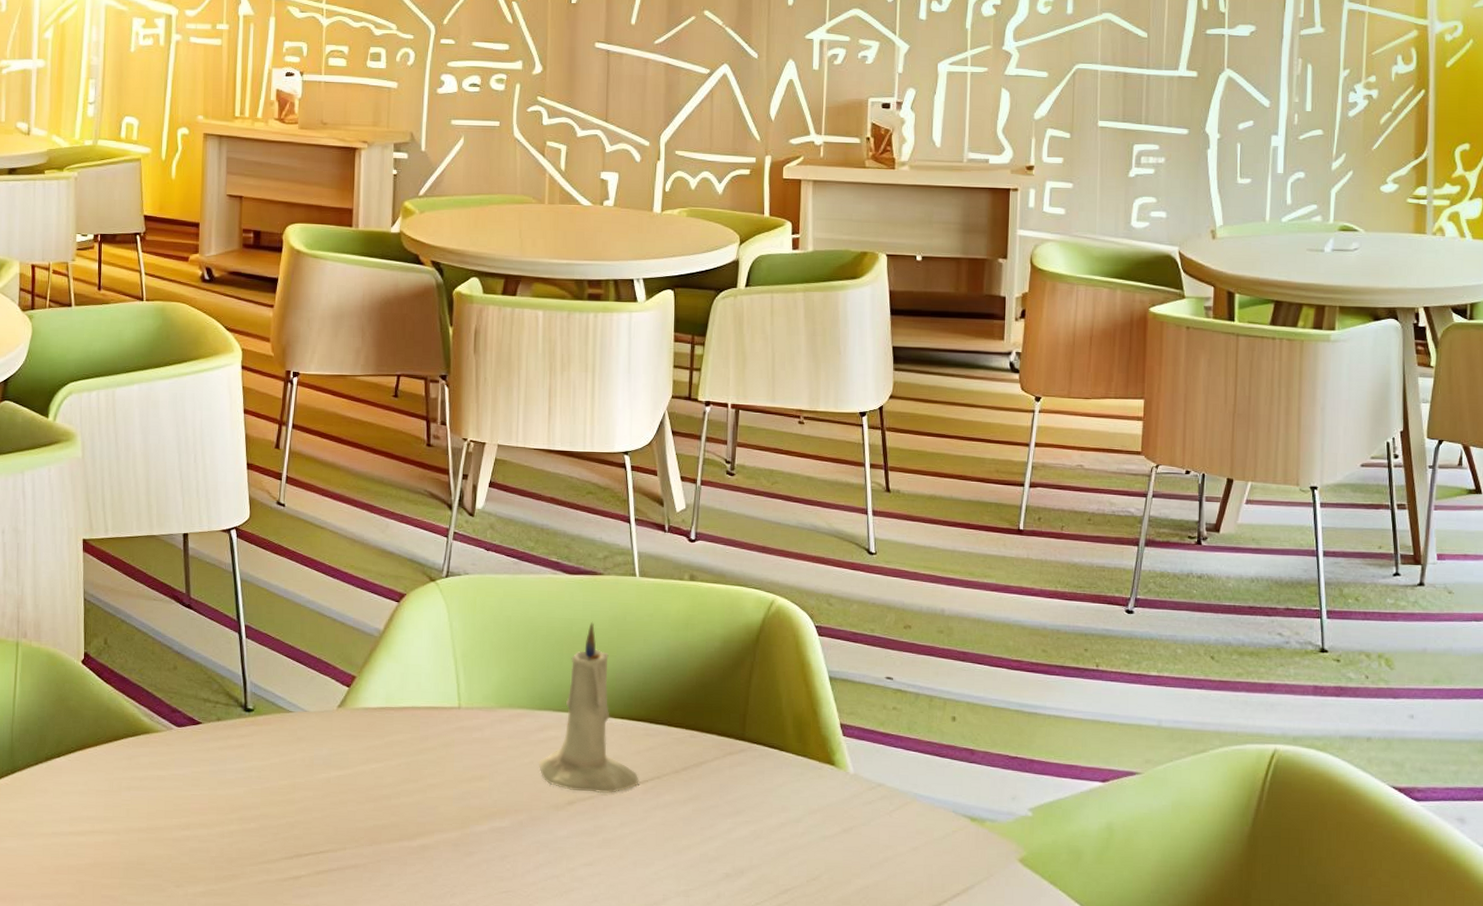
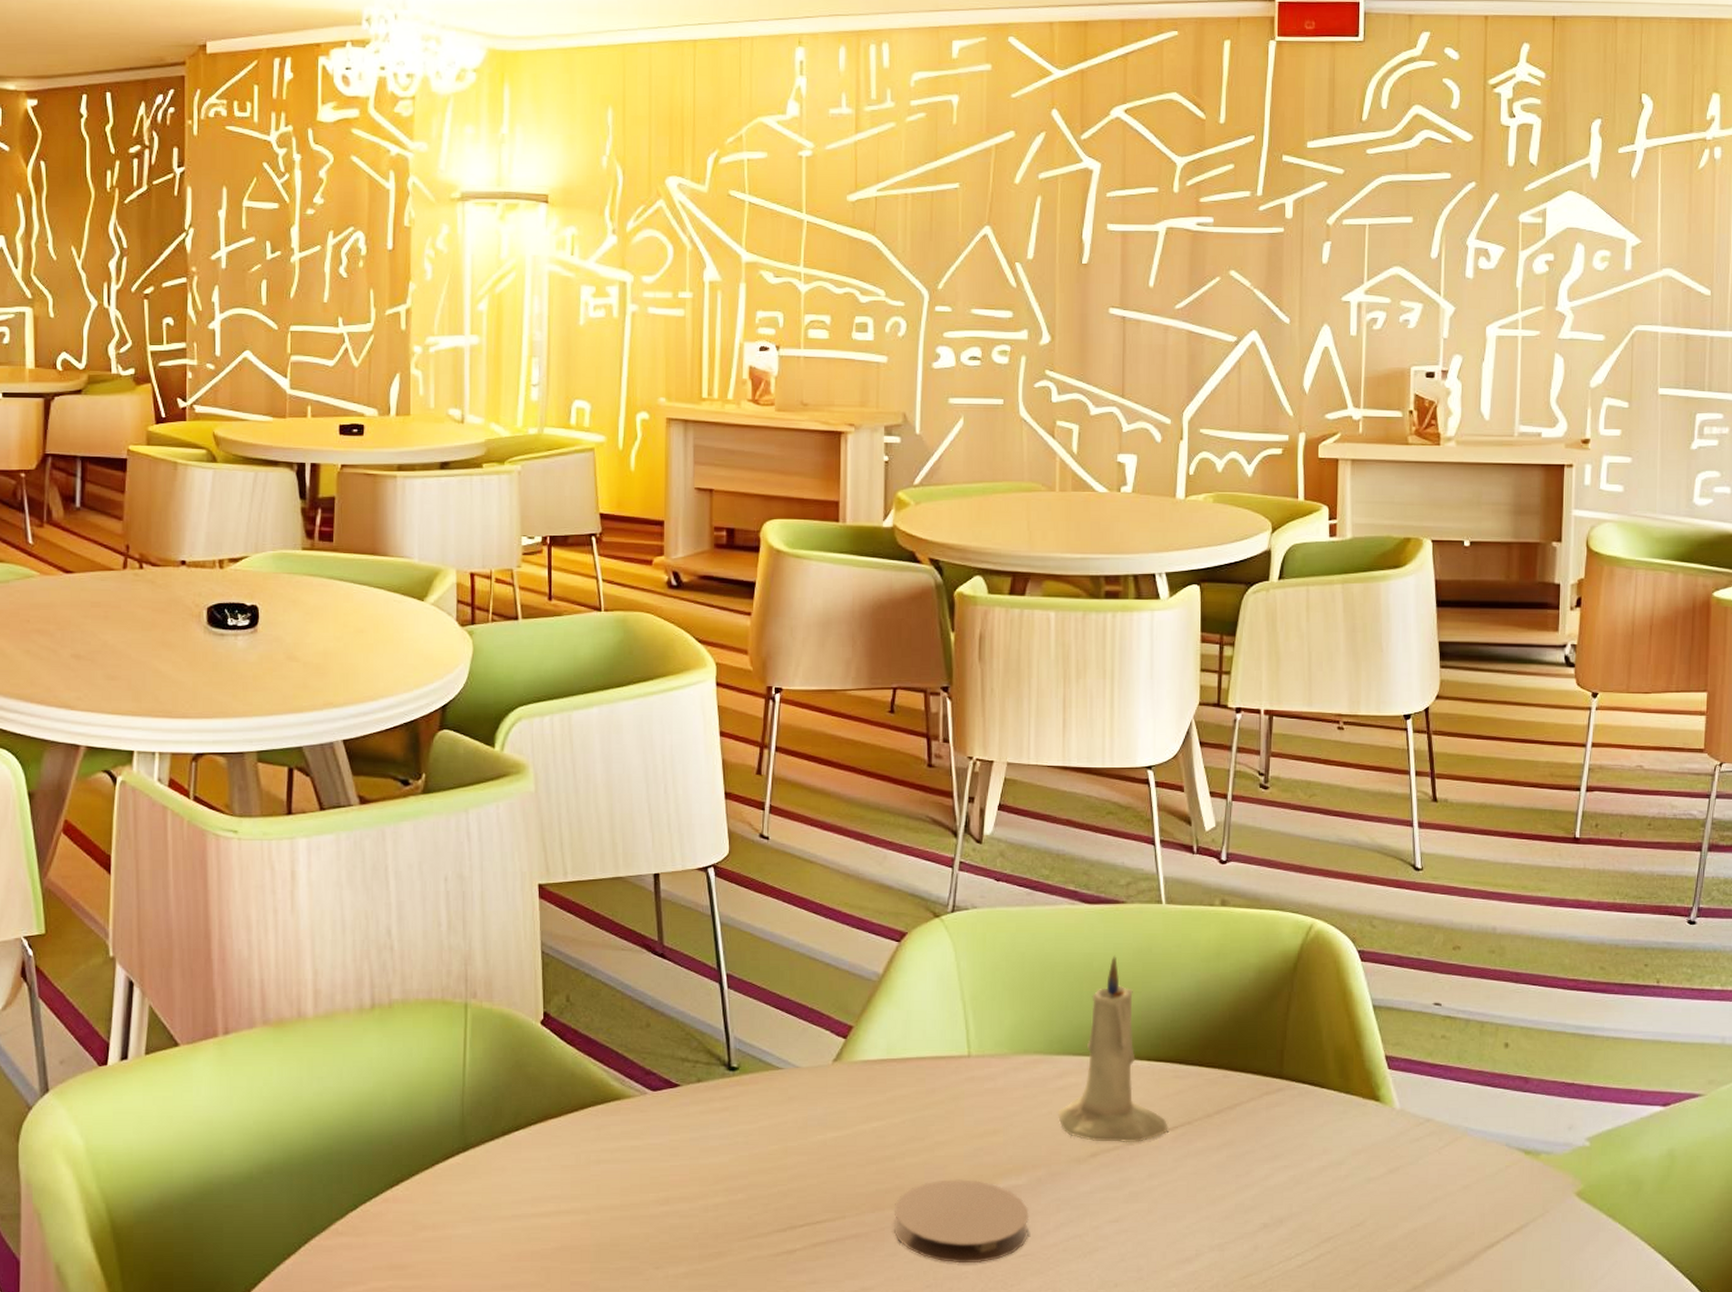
coaster: none [388,819,512,896] -> present [893,1179,1030,1264]

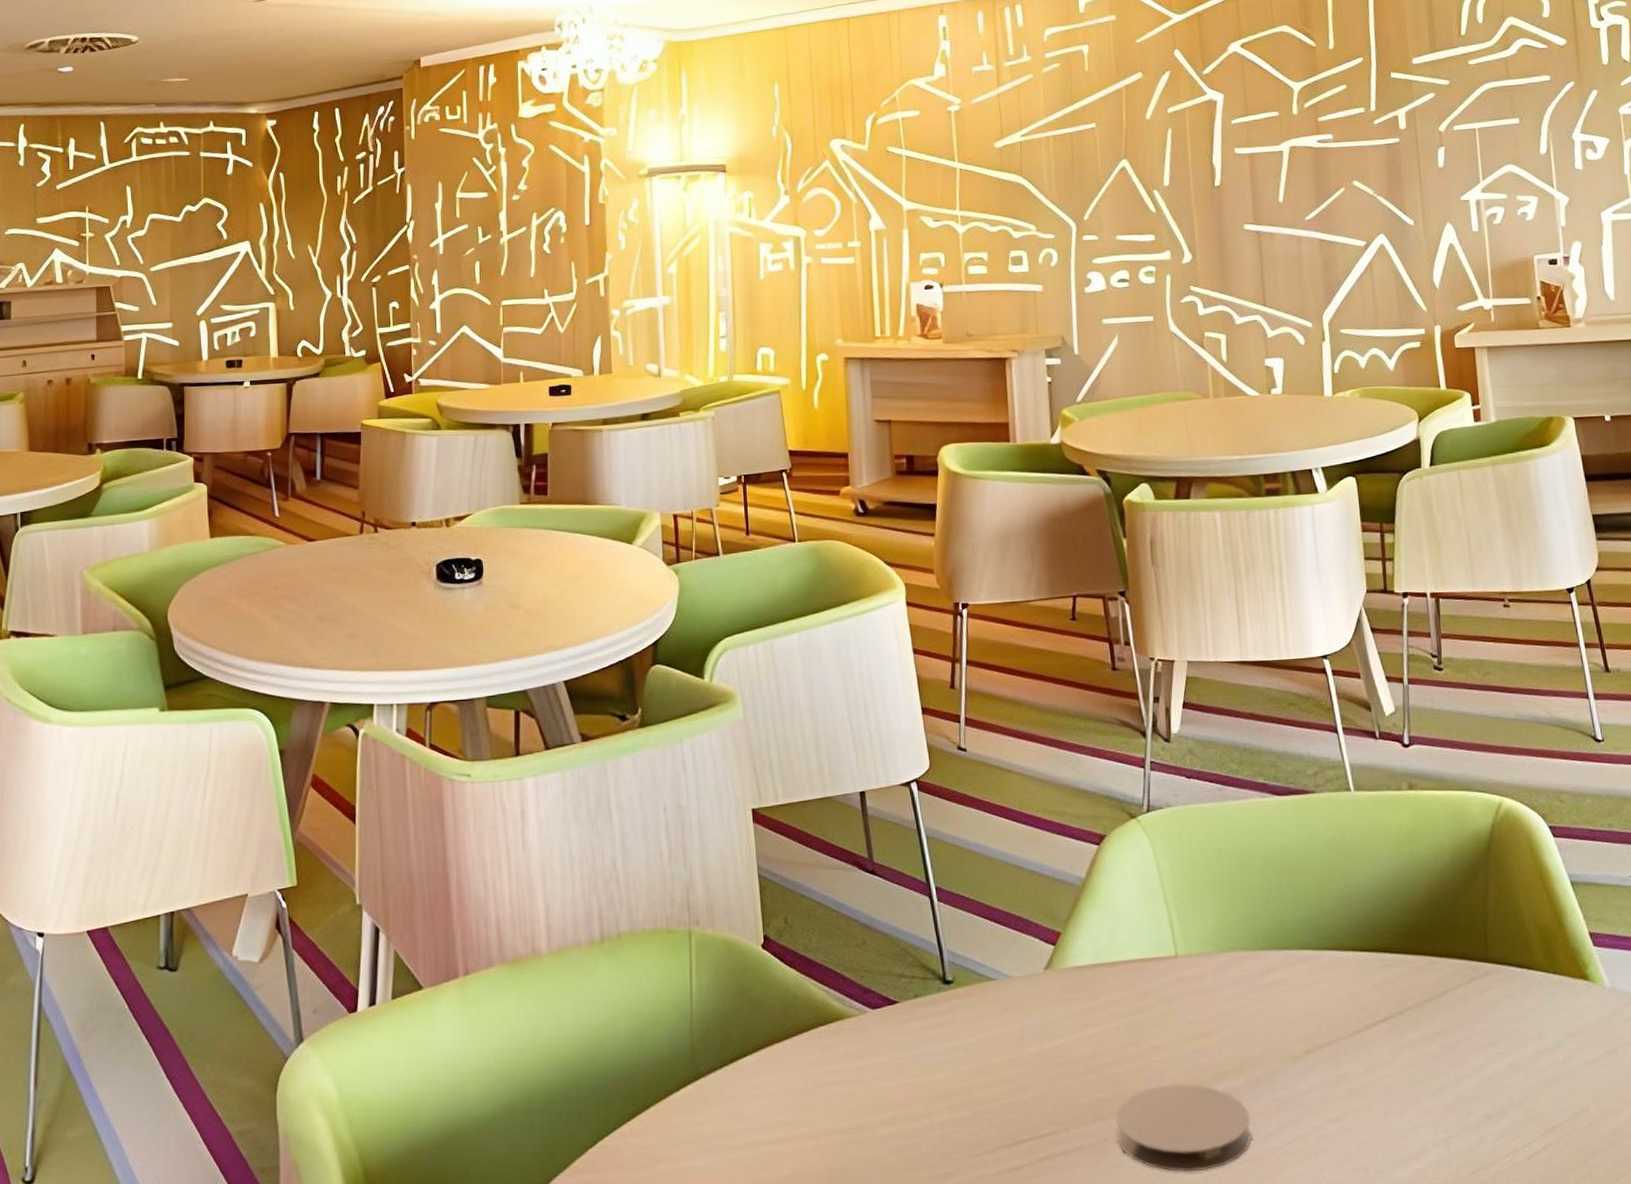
candle: present [1057,955,1168,1143] -> none [1268,845,1380,1038]

